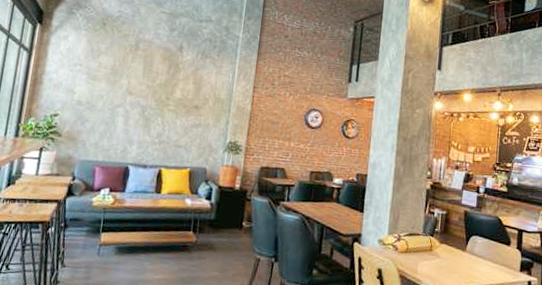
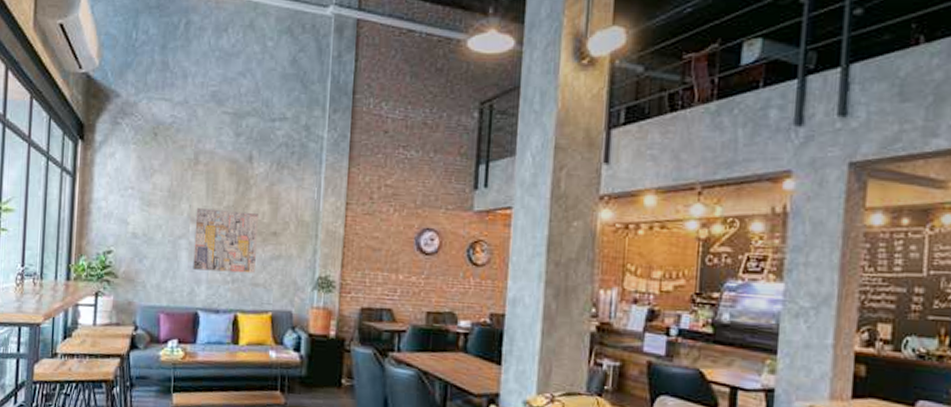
wall art: none [127,84,184,137] -> present [193,208,258,274]

